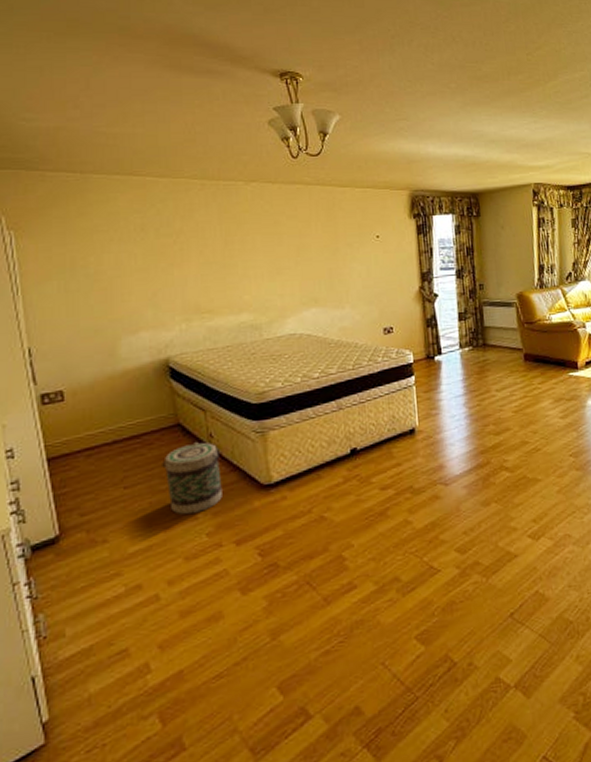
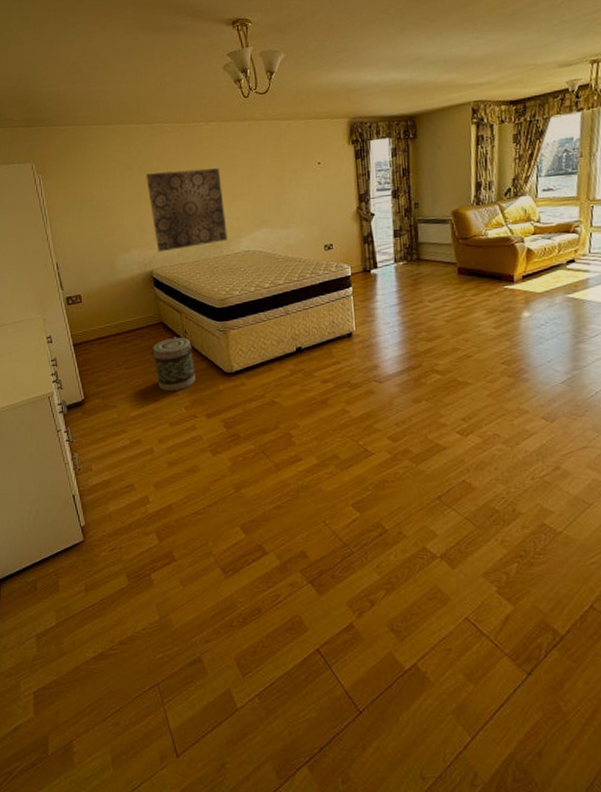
wall art: none [165,235,269,335] -> present [146,168,228,252]

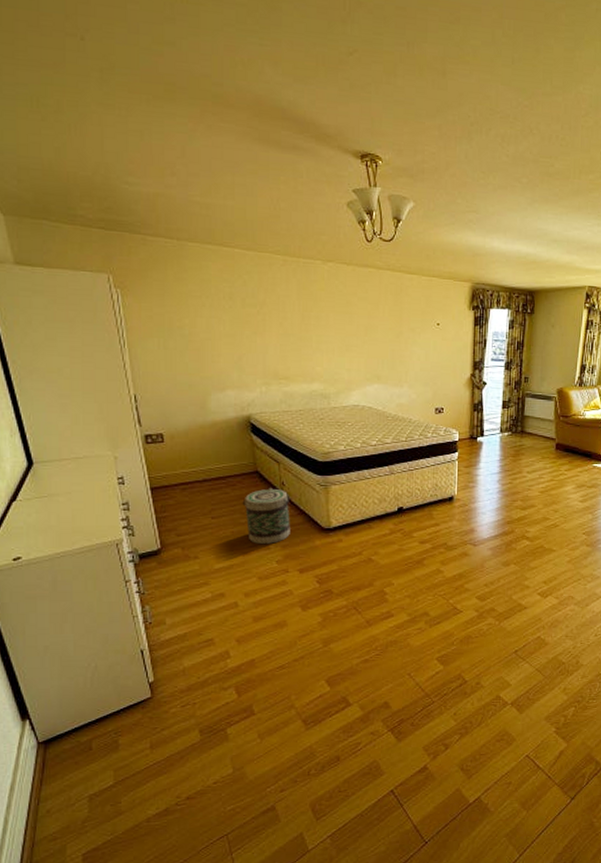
wall art: present [146,168,228,252] -> none [250,308,337,396]

